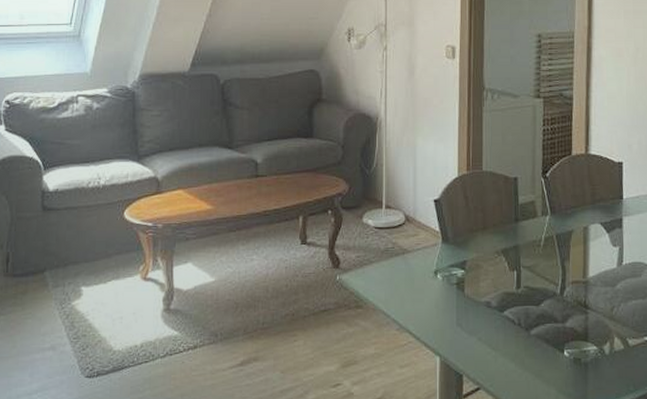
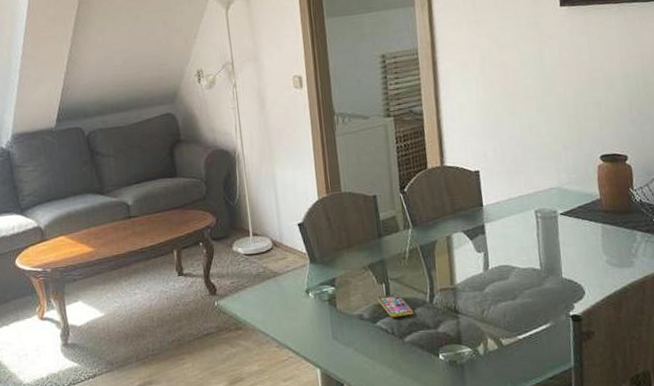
smartphone: none [507,283,542,307] -> present [377,294,413,317]

